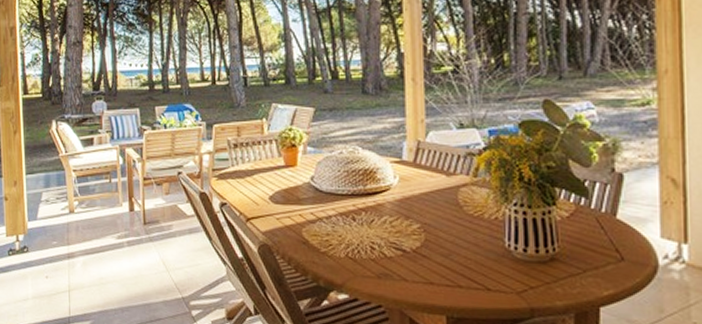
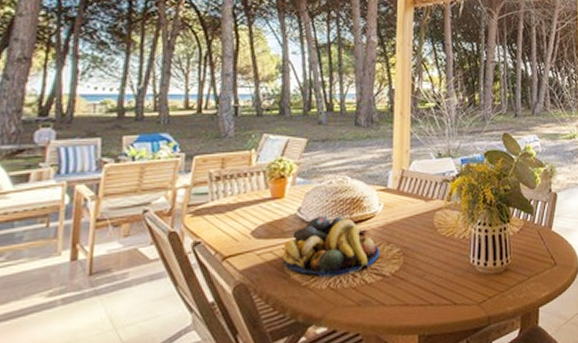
fruit bowl: none [299,186,399,247] -> present [282,216,380,278]

